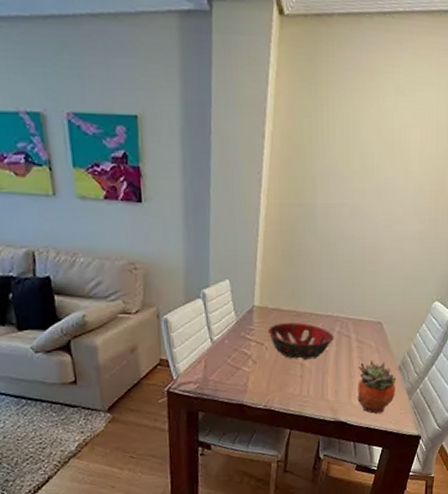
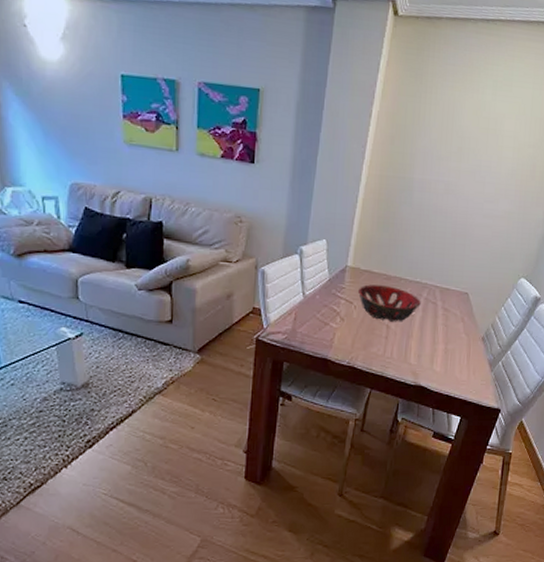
succulent planter: present [358,360,397,414] -> none [439,329,479,383]

